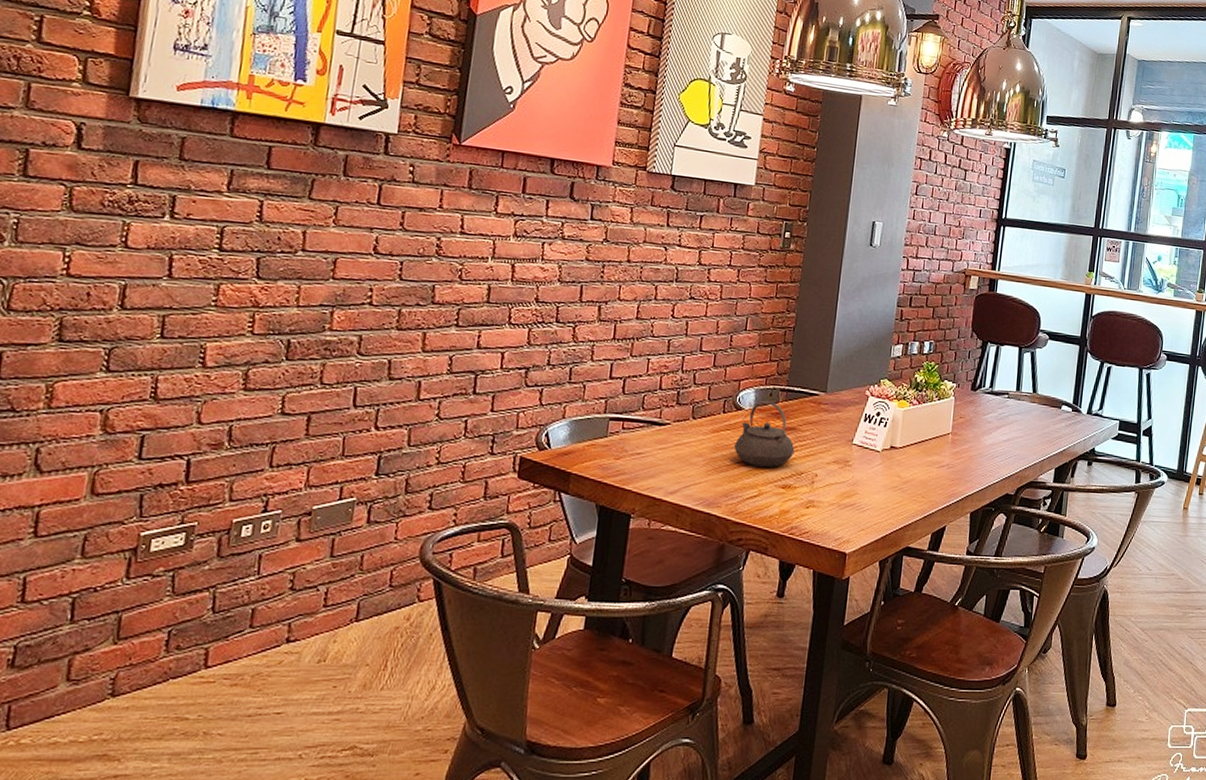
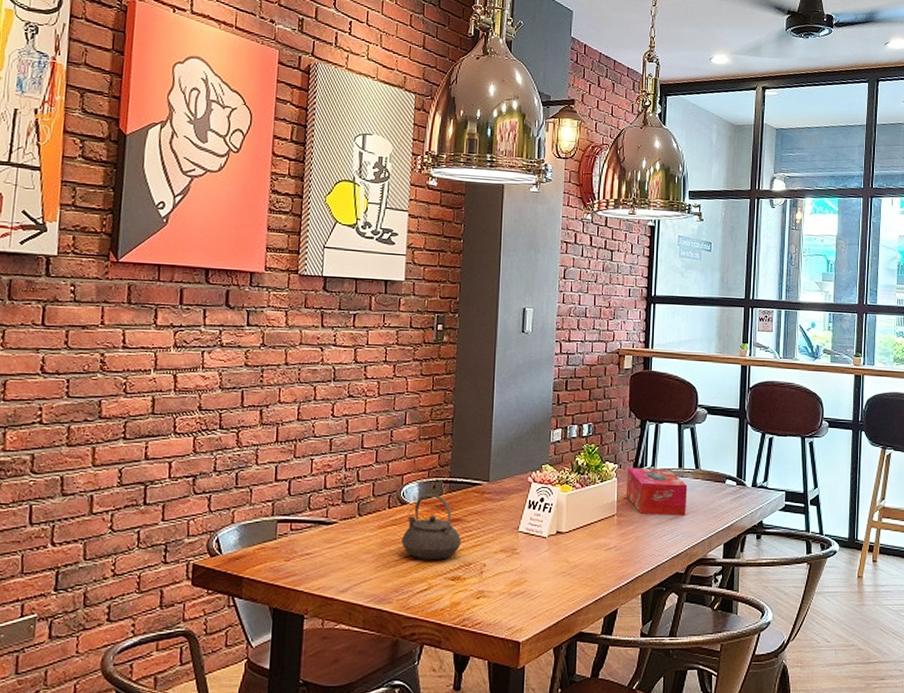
tissue box: none [962,387,1024,439] -> present [625,467,688,516]

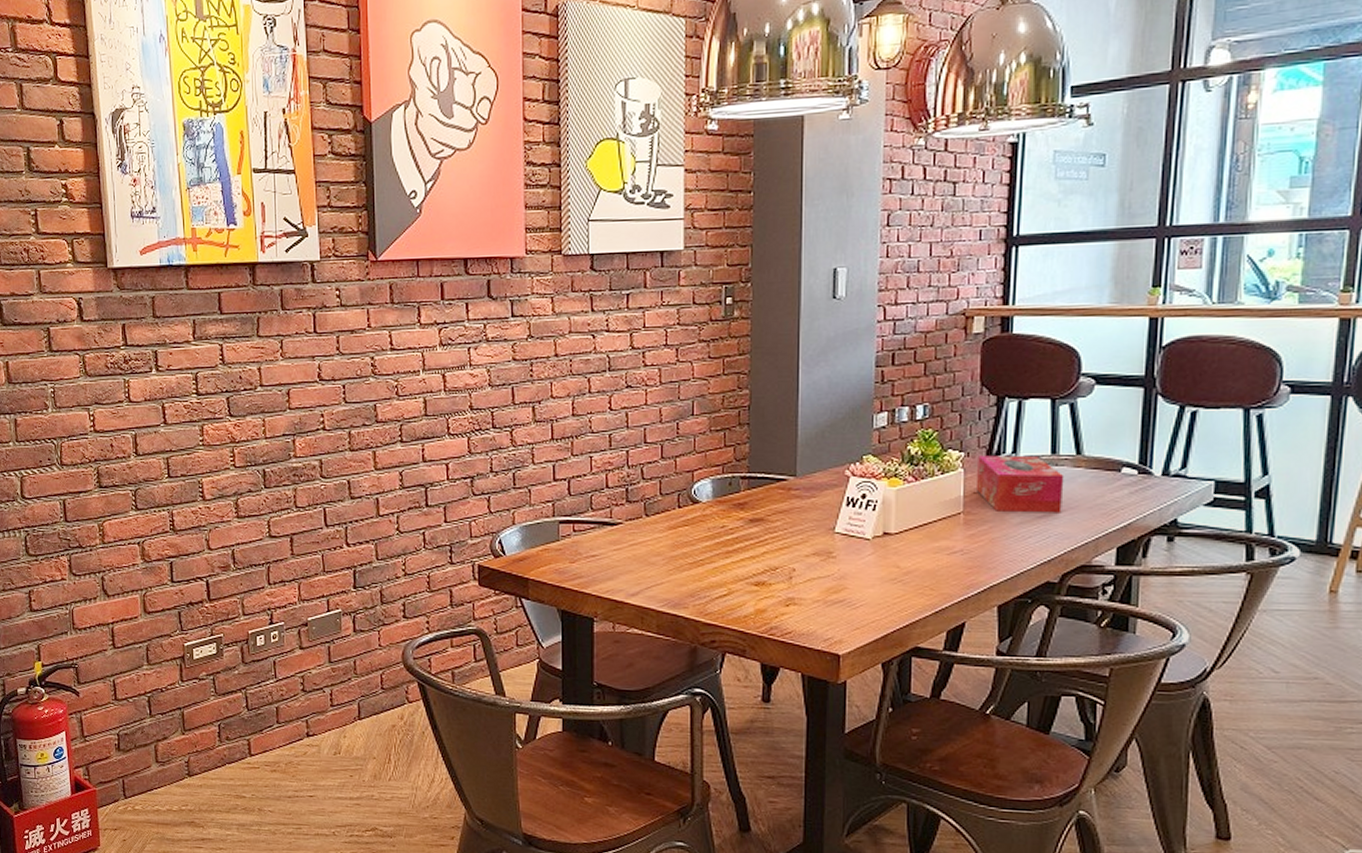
teapot: present [401,493,462,561] -> none [695,490,765,564]

